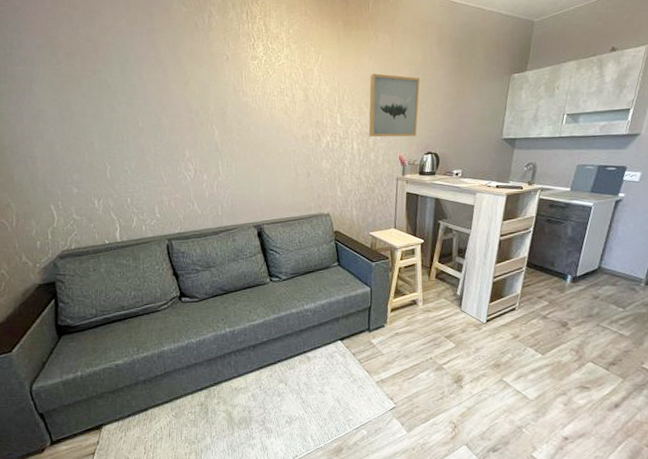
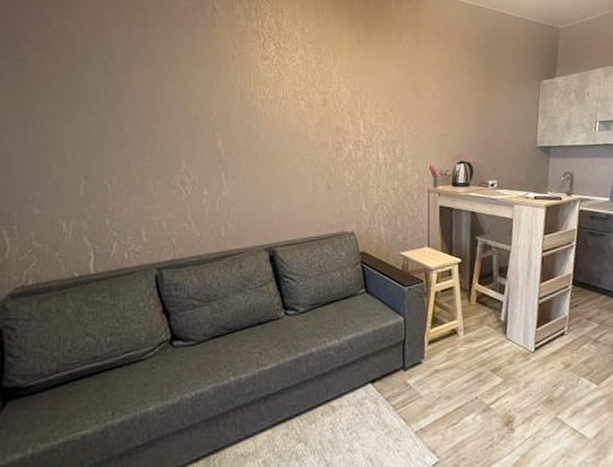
wall art: present [368,73,420,138] -> none [394,77,448,146]

